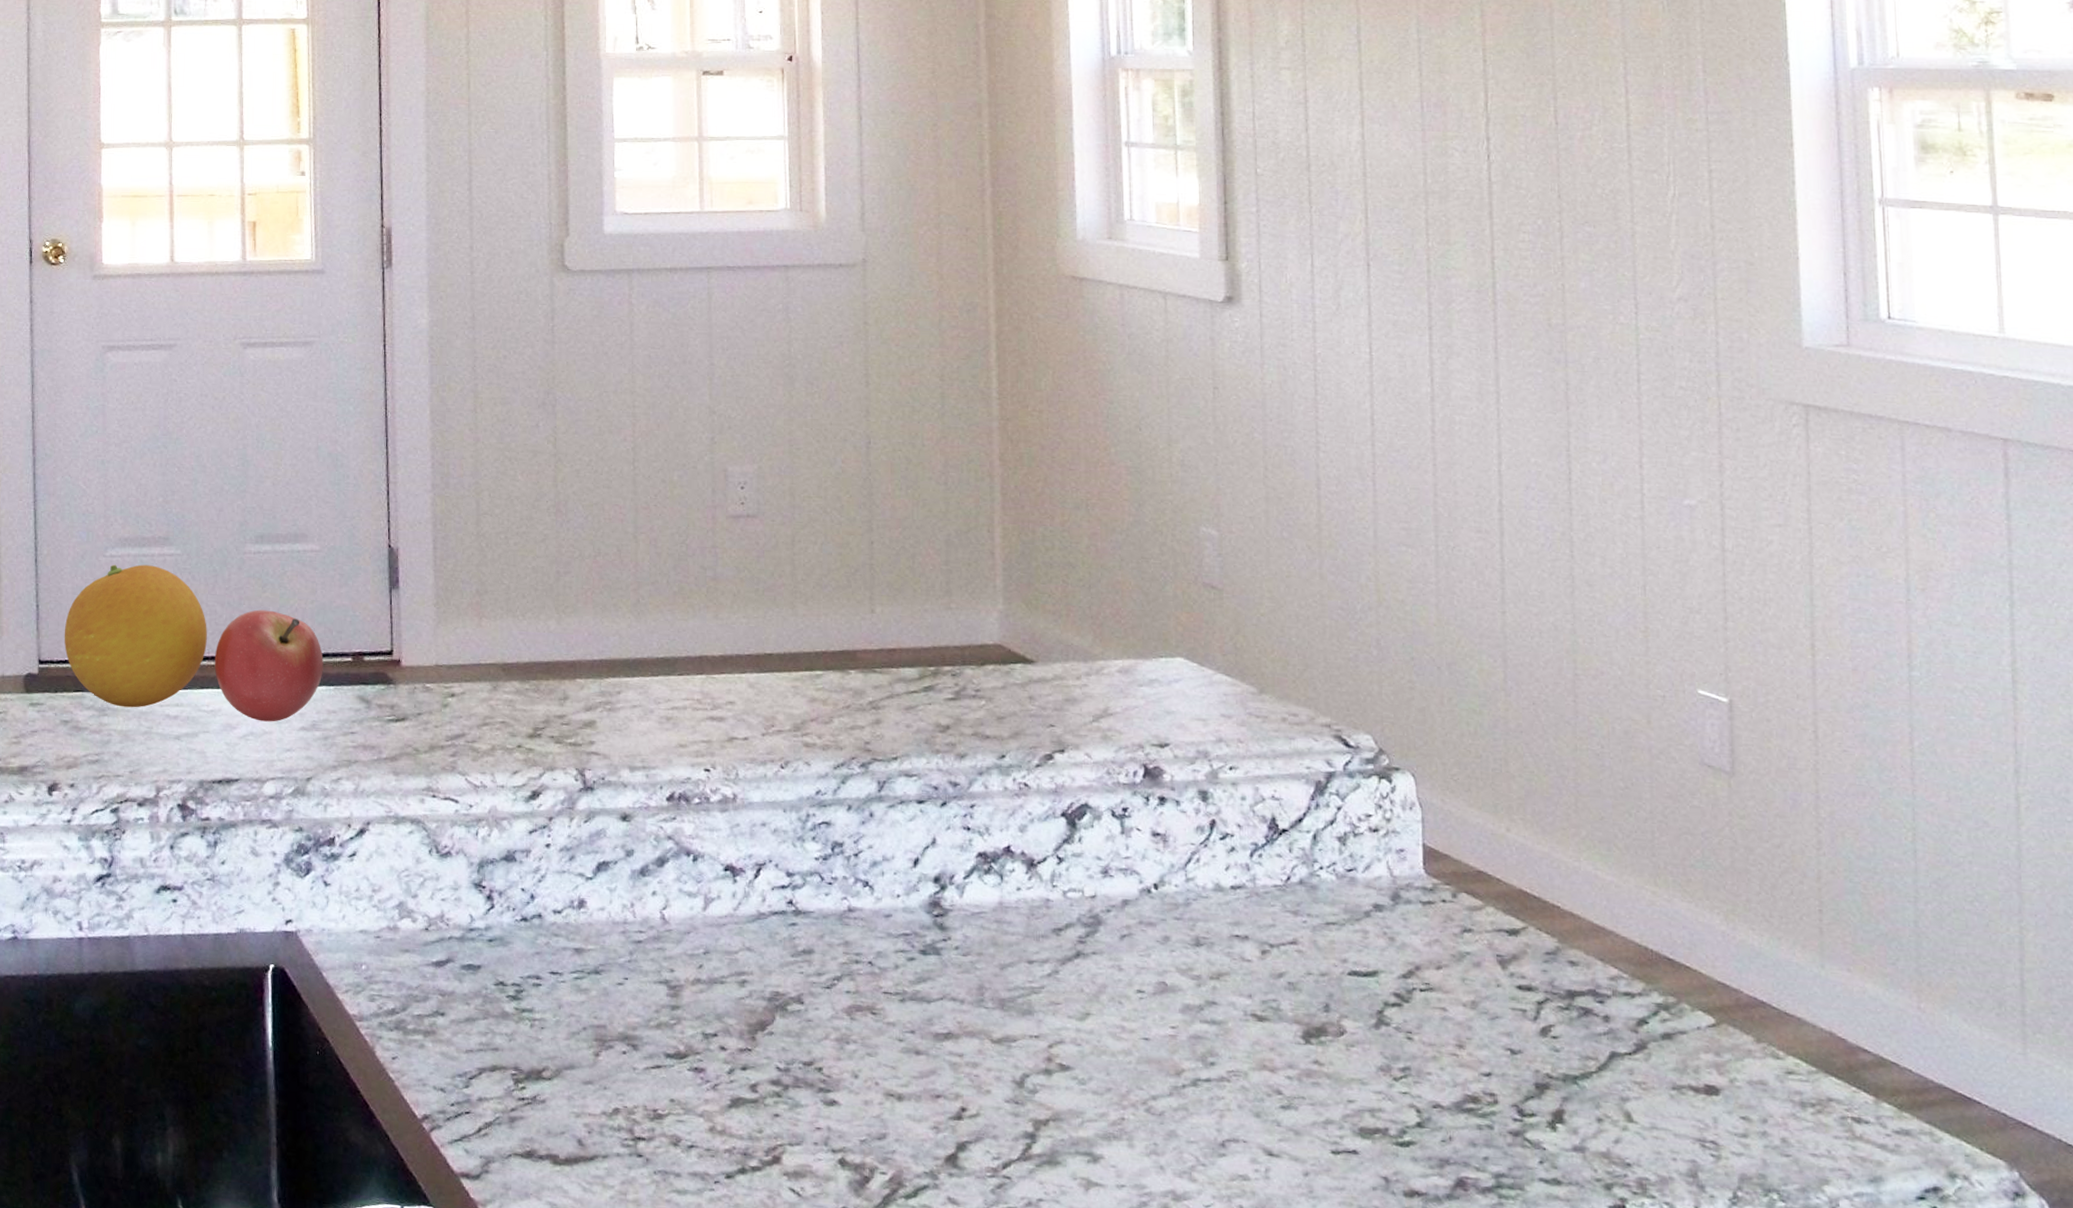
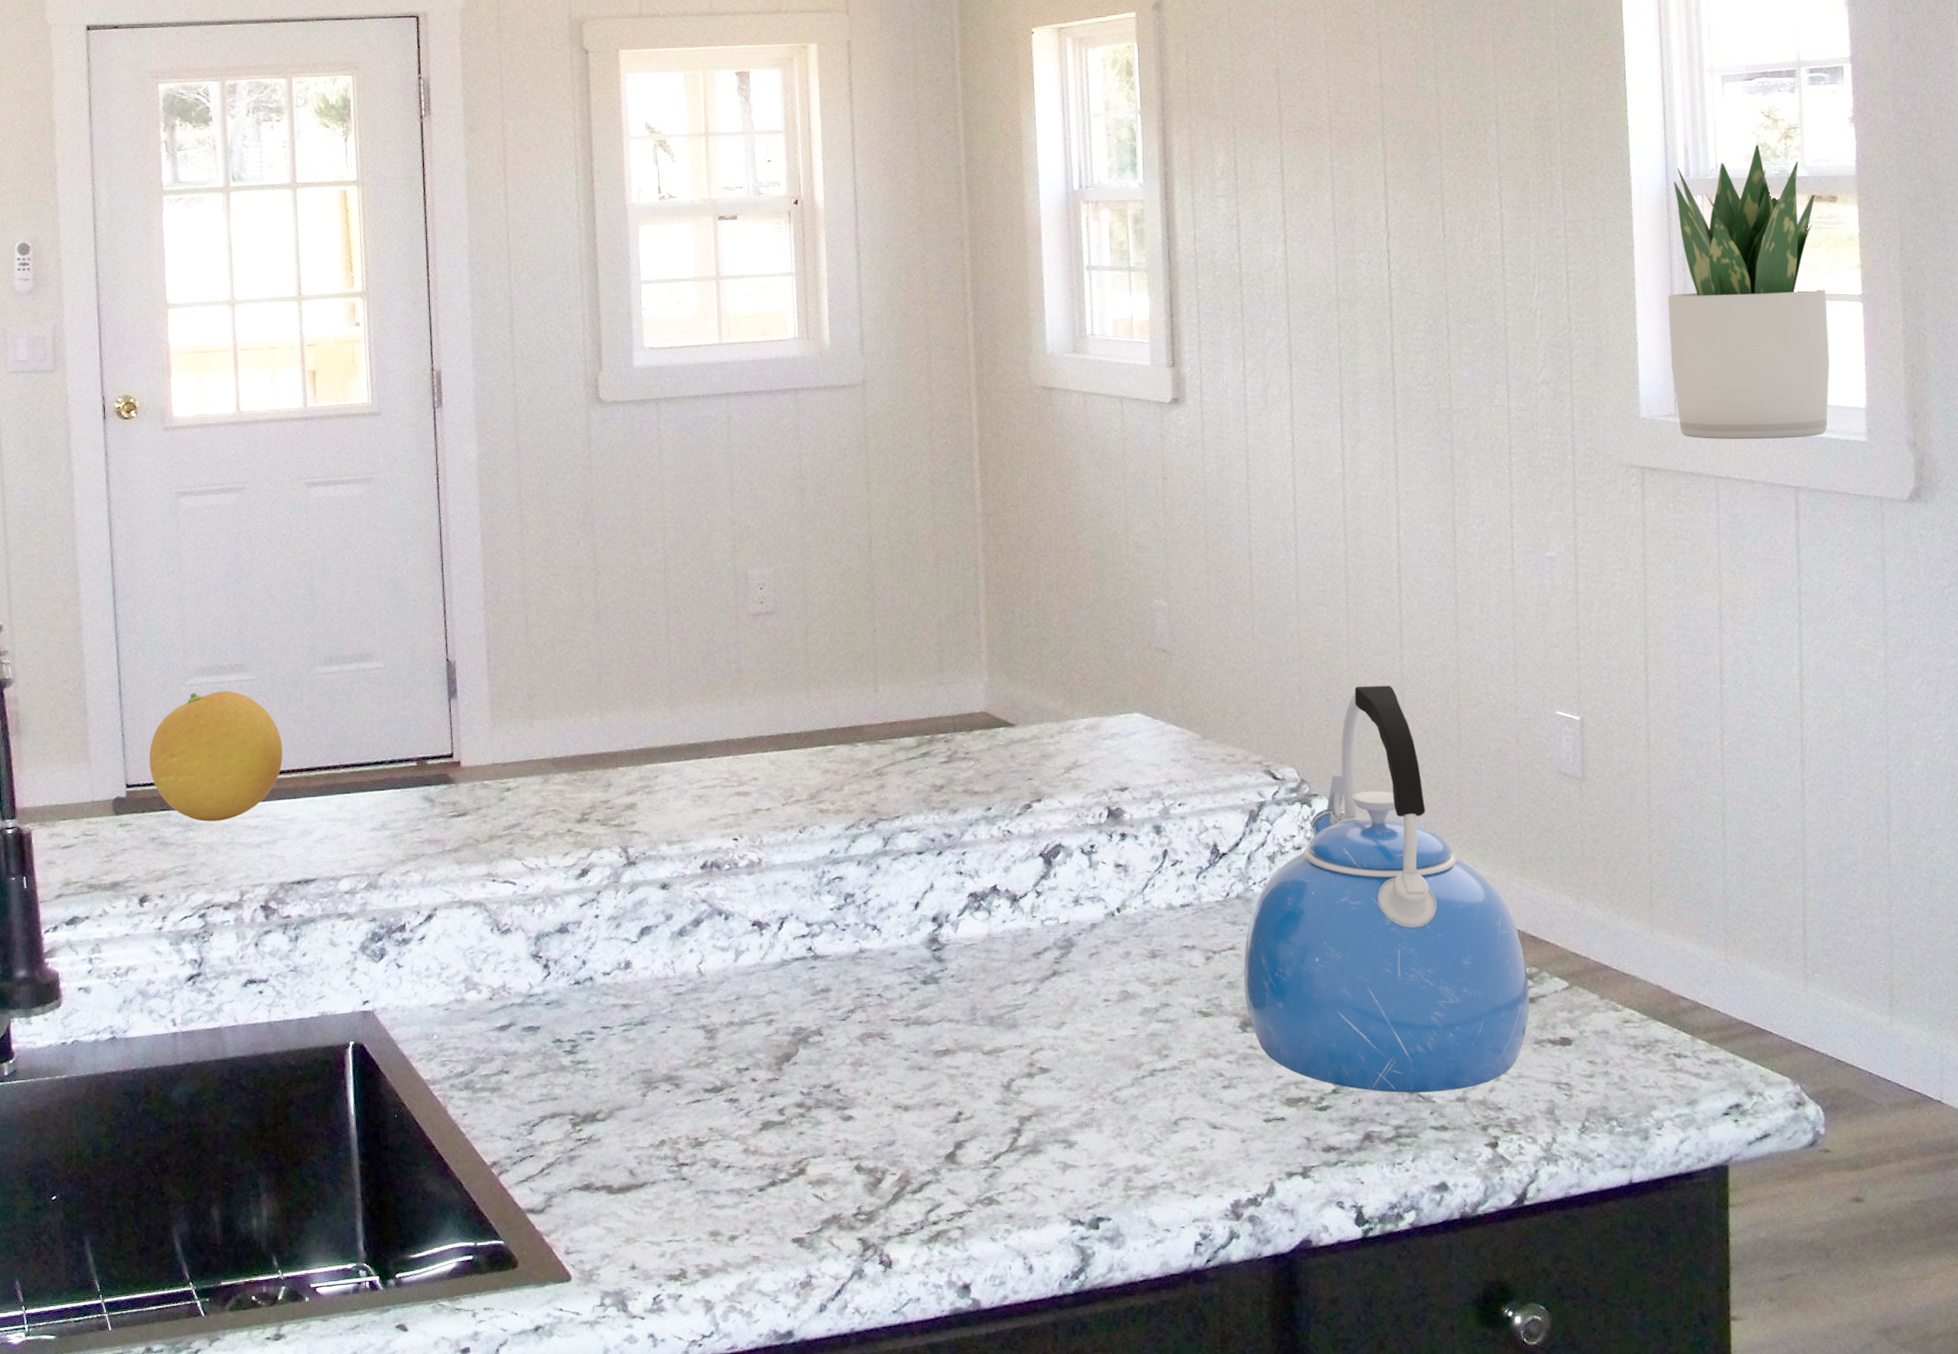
fruit: present [214,609,323,722] -> none [290,725,390,825]
kettle: none [1308,643,1666,1138] -> present [1244,686,1530,1093]
planter: none [1836,30,2047,381] -> present [1667,144,1830,440]

